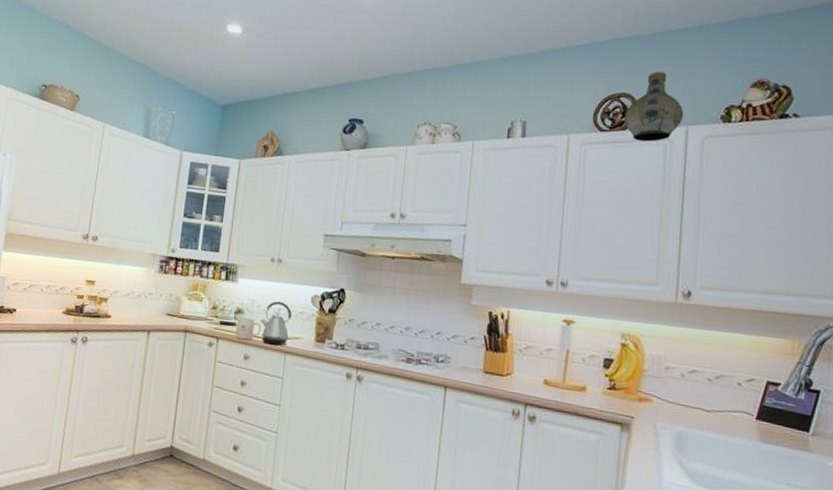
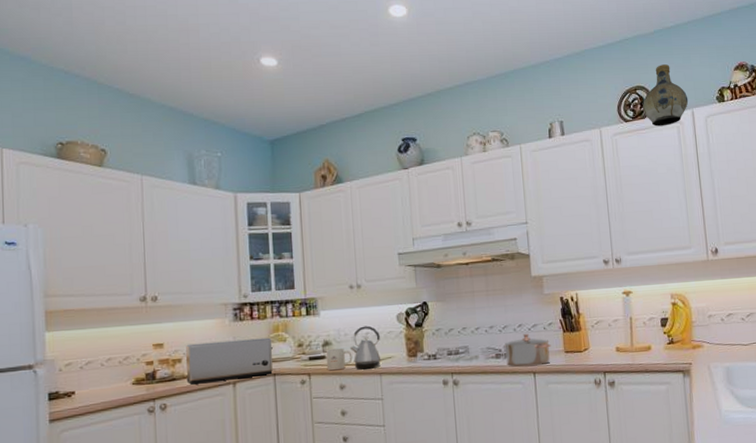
toaster: none [108,286,190,331] -> present [185,337,273,385]
cooking pot: none [416,342,469,381] -> present [505,333,551,368]

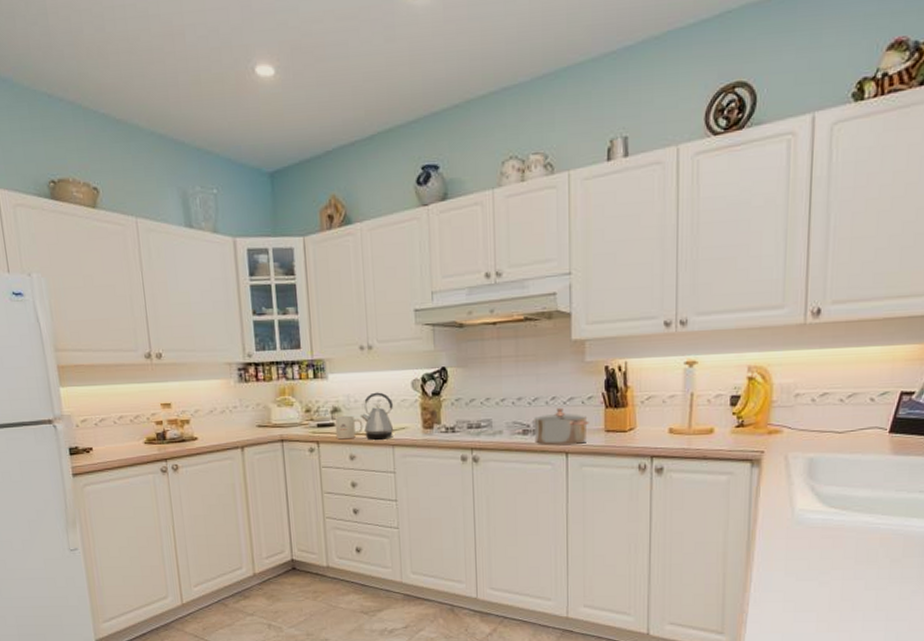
toaster: present [185,337,273,385] -> none [193,401,281,447]
ceramic jug: present [643,64,689,127] -> none [741,47,810,140]

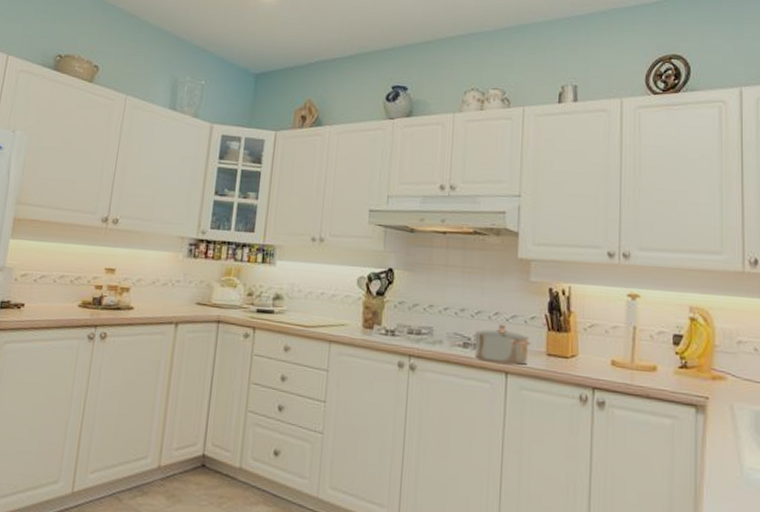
mug: present [335,415,363,440] -> none [273,303,303,330]
kettle: present [361,392,397,440] -> none [302,284,336,334]

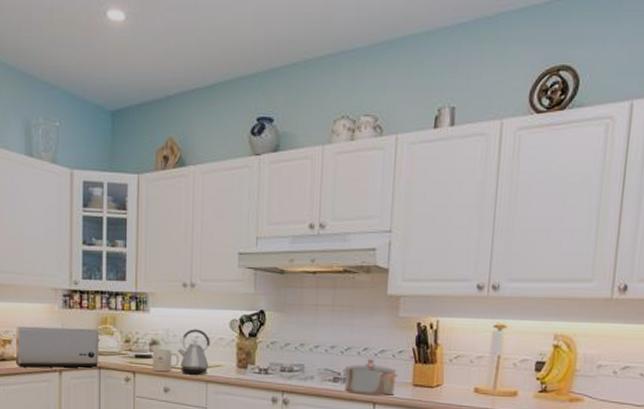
toaster: none [130,274,222,322] -> present [15,326,100,368]
mug: none [273,303,303,330] -> present [152,348,179,372]
kettle: none [302,284,336,334] -> present [178,329,212,375]

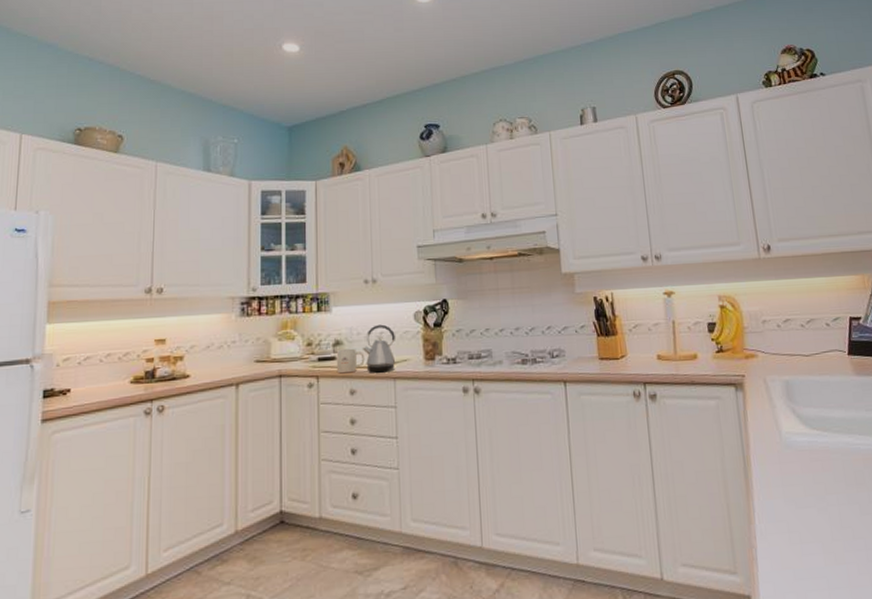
toaster: present [15,326,100,368] -> none [187,335,280,385]
cooking pot: present [344,358,398,397] -> none [532,336,584,375]

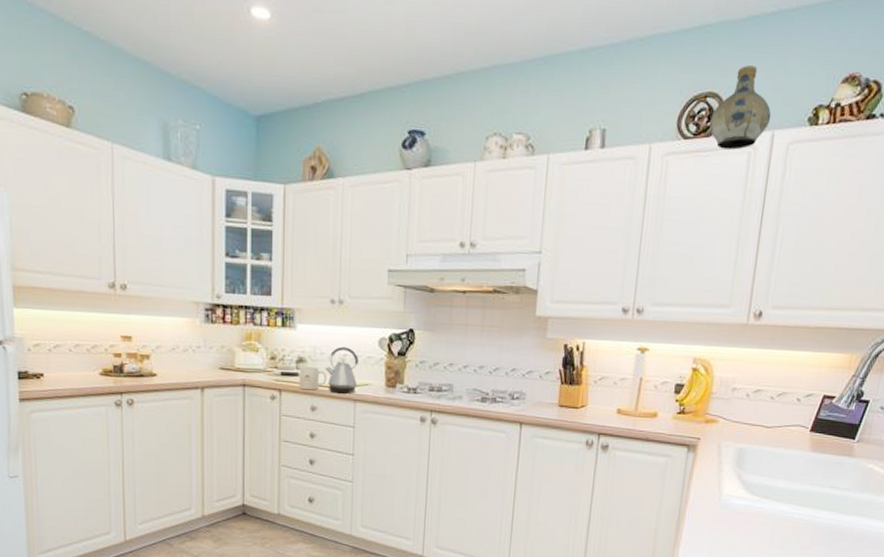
ceramic jug: none [682,48,732,113] -> present [709,65,772,150]

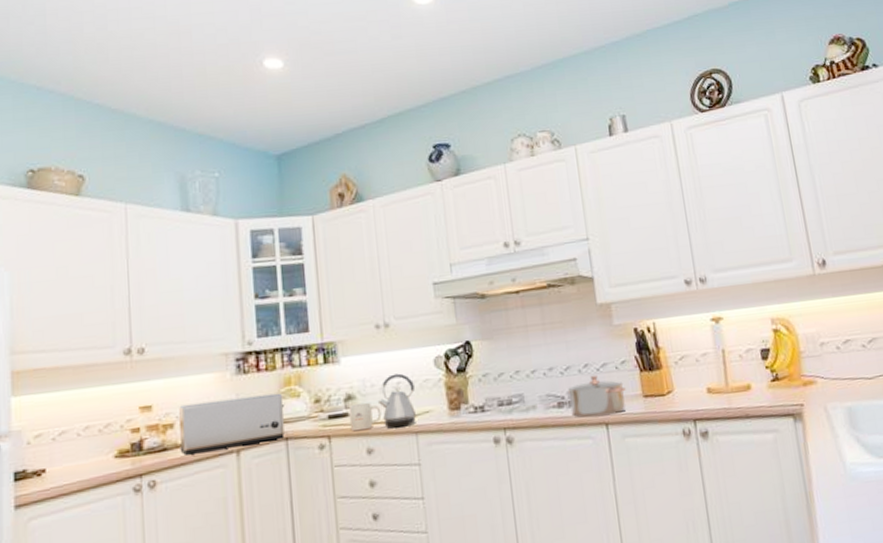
toaster: none [154,340,244,385] -> present [178,393,285,455]
cooking pot: none [492,379,545,417] -> present [568,374,626,418]
ceramic jug: present [709,65,772,150] -> none [720,42,776,116]

